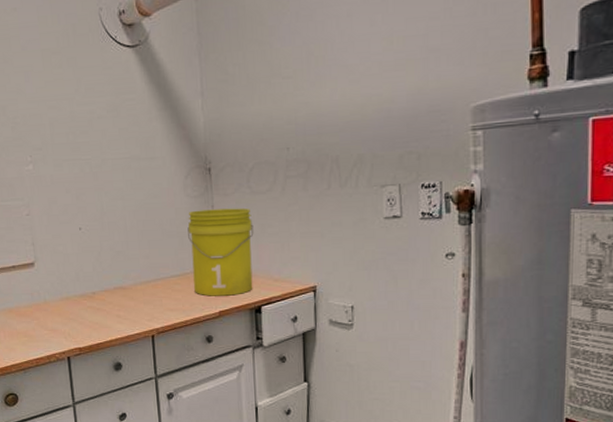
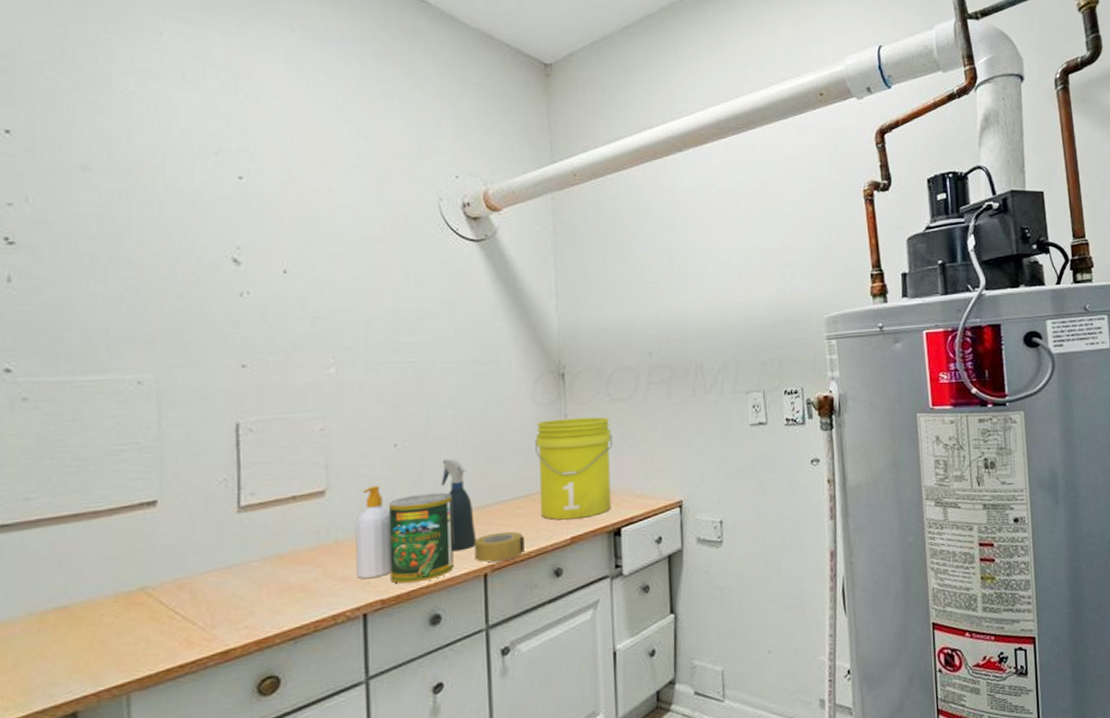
soap bottle: none [56,260,85,332] -> present [355,485,392,579]
can: none [78,268,129,338] -> present [388,492,454,585]
spray bottle: none [115,241,145,316] -> present [441,458,477,552]
adhesive tape: none [143,303,182,327] -> present [474,531,525,563]

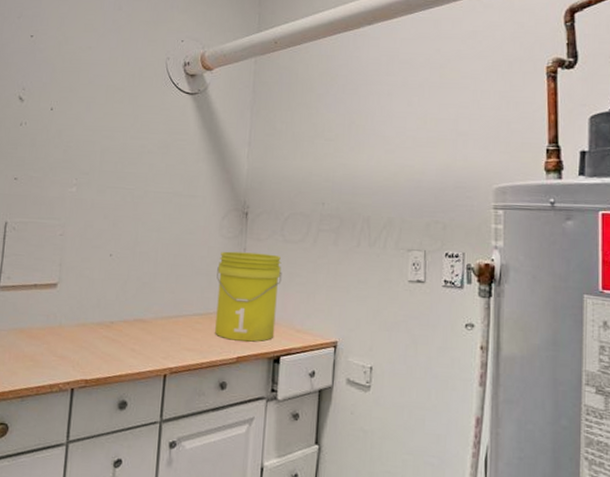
soap bottle: present [355,485,392,579] -> none [70,285,100,361]
can: present [388,492,454,585] -> none [94,298,147,372]
spray bottle: present [441,458,477,552] -> none [140,272,162,351]
adhesive tape: present [474,531,525,563] -> none [158,341,199,367]

